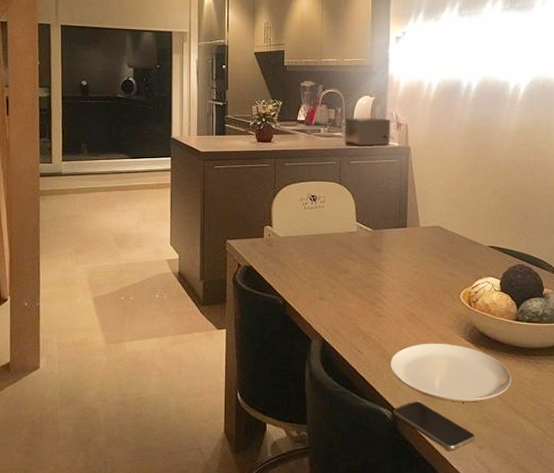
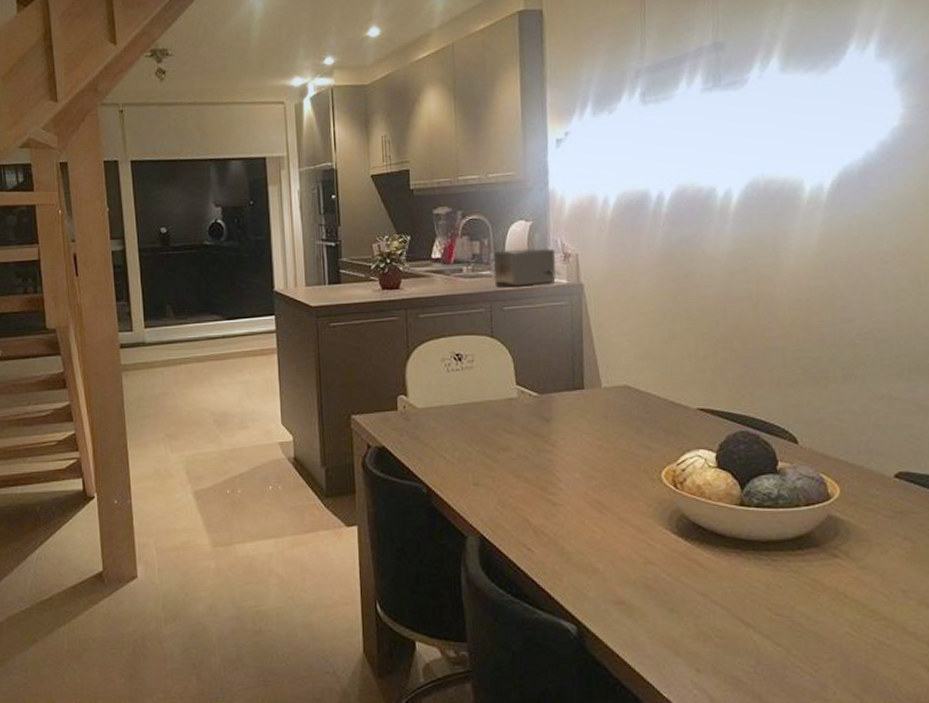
plate: present [390,343,511,403] -> none [571,537,737,613]
mobile phone: present [393,401,476,452] -> none [578,612,692,676]

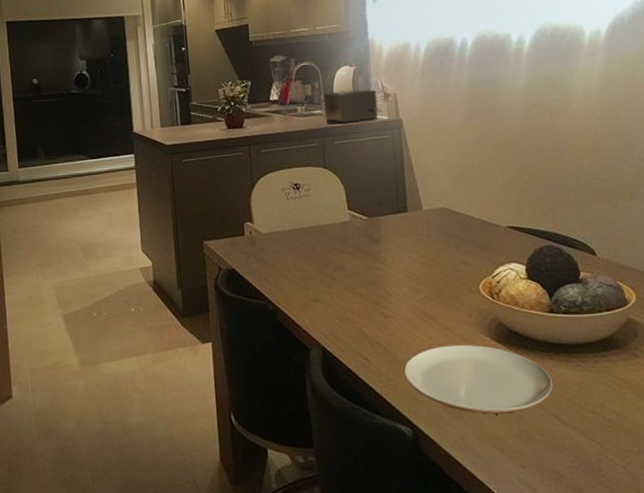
plate: none [571,537,737,613] -> present [404,344,553,414]

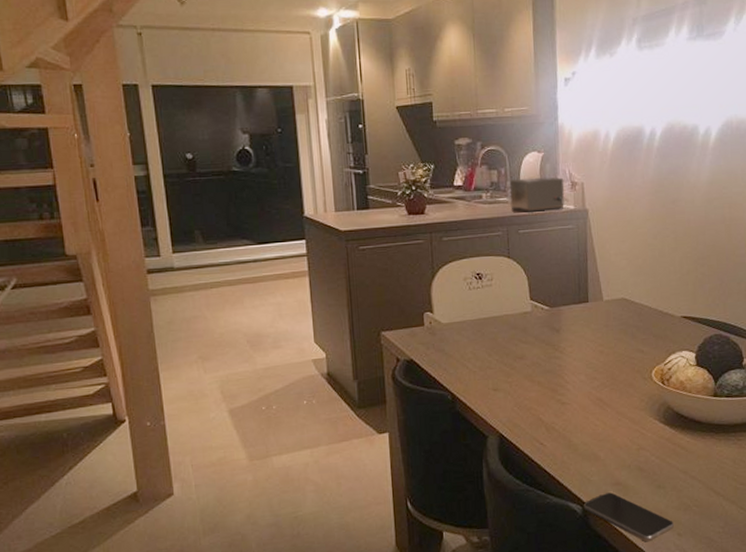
plate: present [404,344,553,414] -> none [578,427,711,490]
mobile phone: none [413,415,517,474] -> present [583,492,675,542]

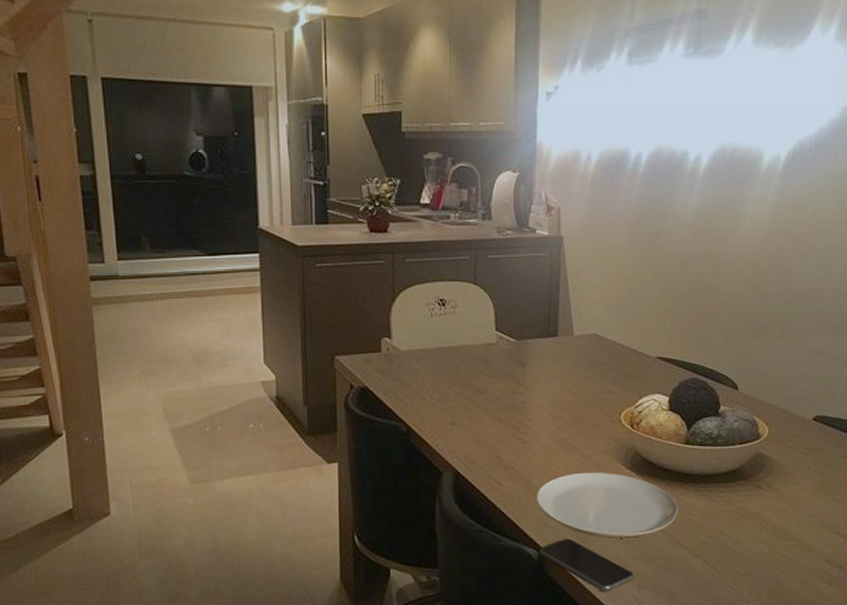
toaster: present [509,177,564,214] -> none [480,199,539,238]
plate: none [578,427,711,490] -> present [537,472,678,539]

